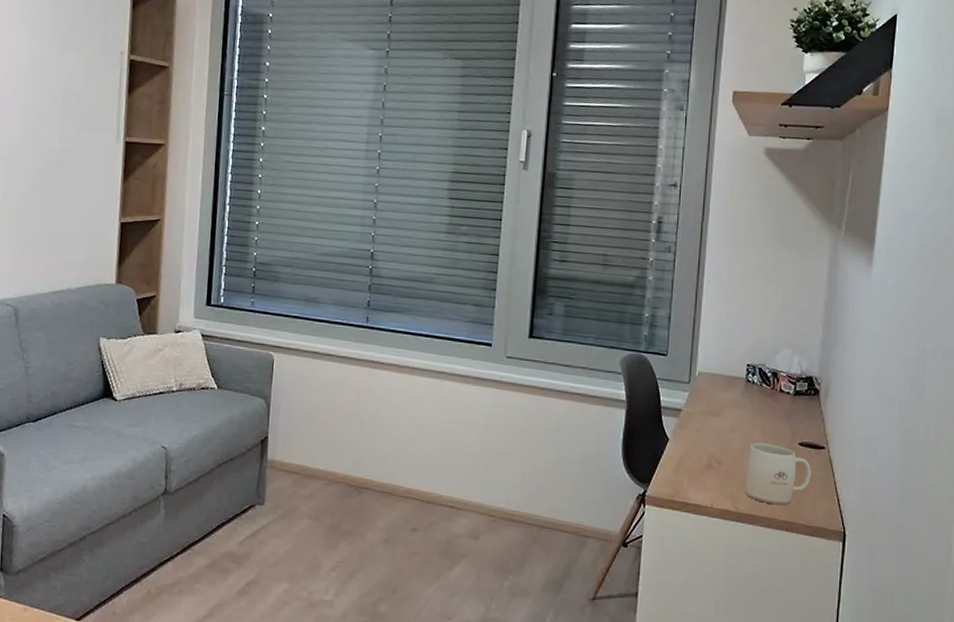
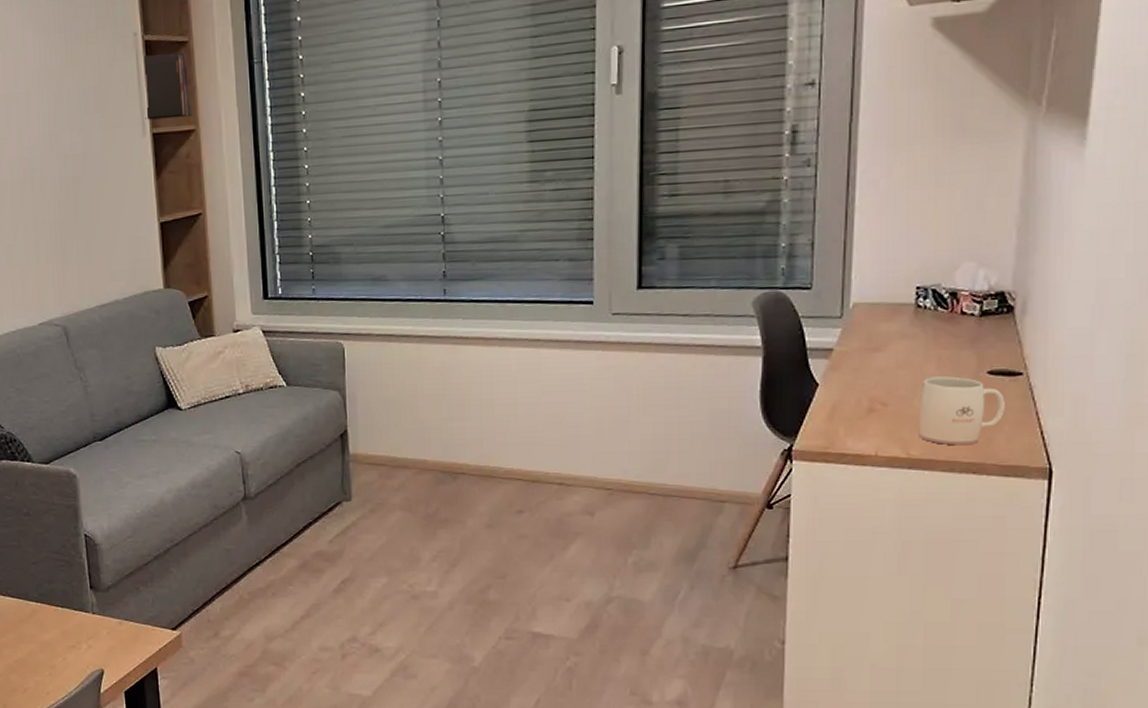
books: none [120,73,167,132] -> present [145,51,193,120]

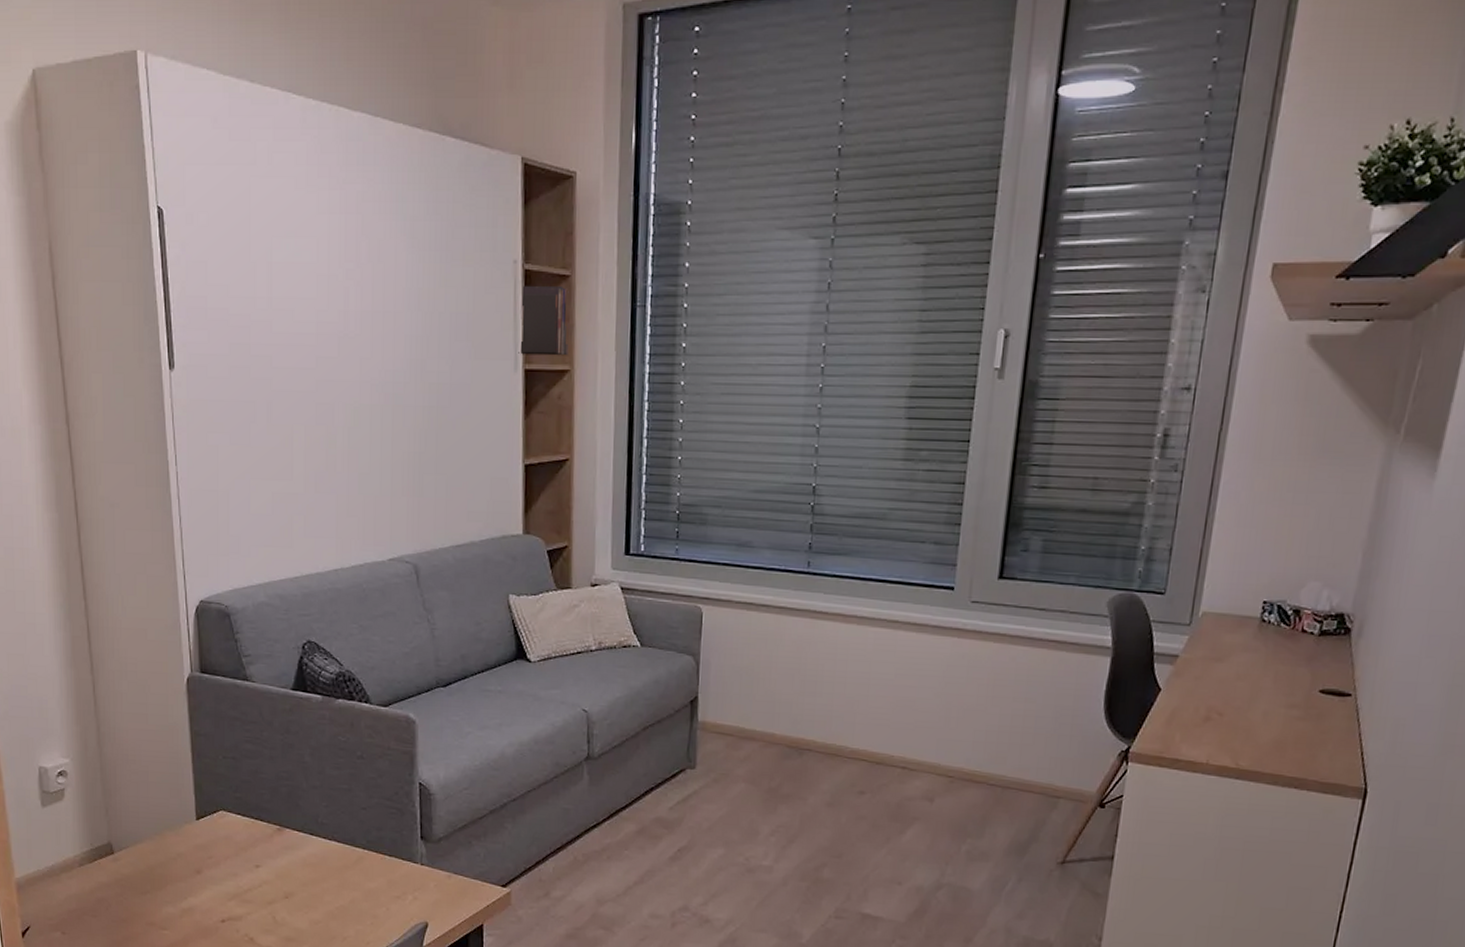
mug: present [918,376,1005,446] -> none [1248,691,1332,761]

